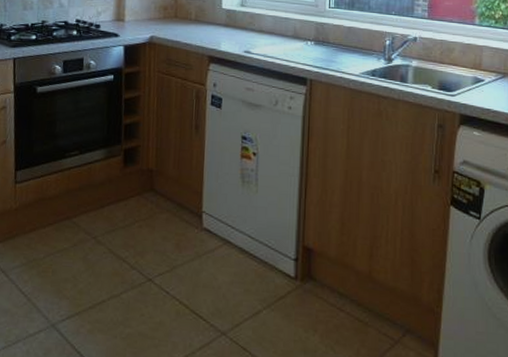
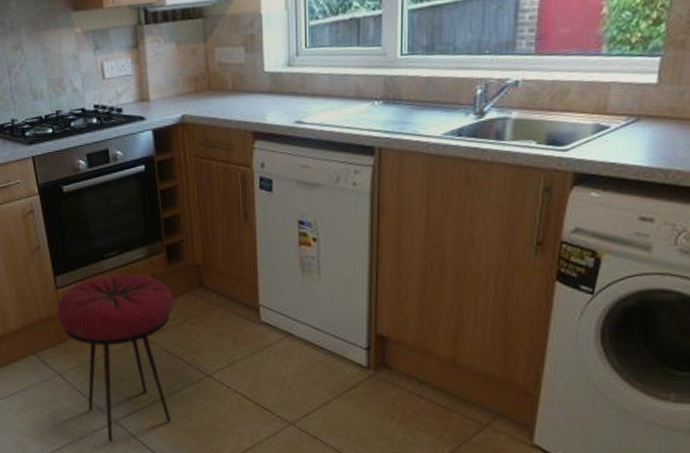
stool: none [12,172,126,347] -> present [57,273,175,441]

